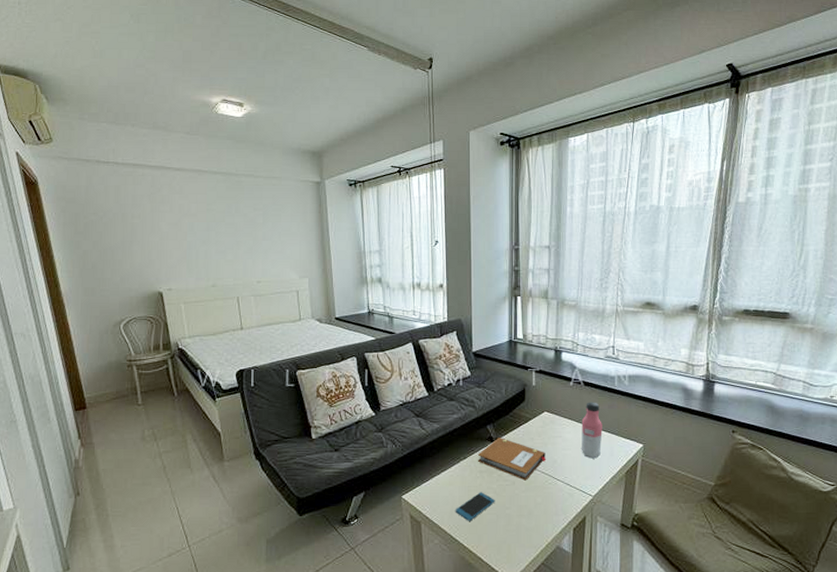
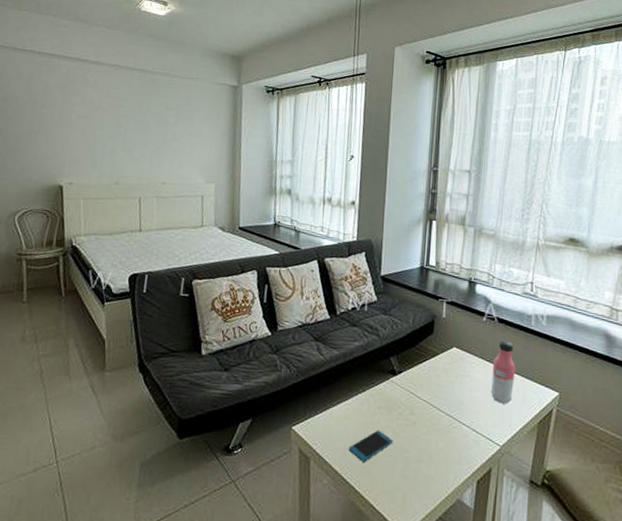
notebook: present [478,436,547,481] -> none [378,370,453,422]

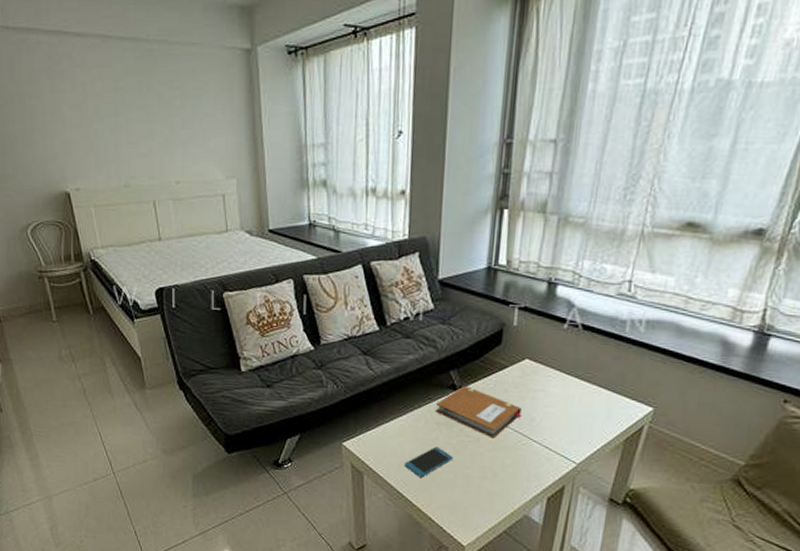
notebook: none [378,370,453,422] -> present [436,385,522,439]
water bottle: present [490,340,516,404] -> none [568,350,601,420]

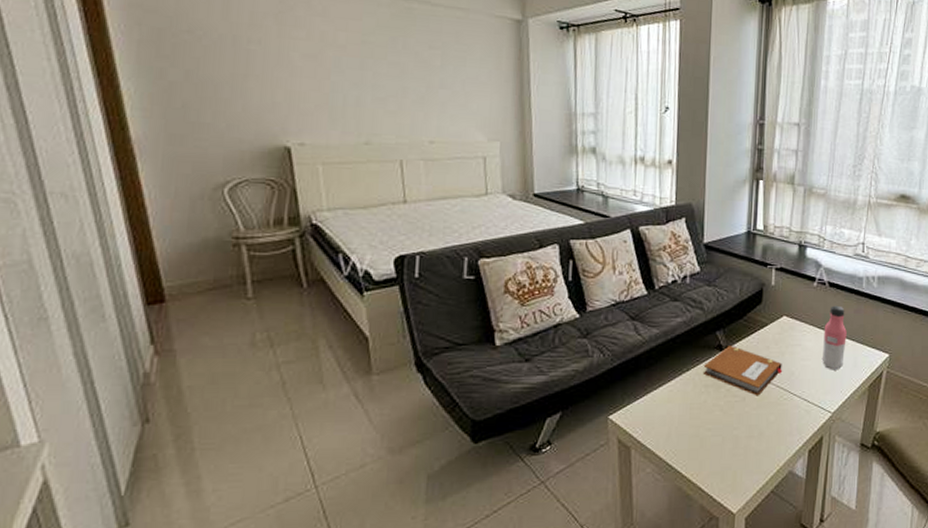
smartphone: present [404,446,453,478] -> none [673,410,721,445]
water bottle: none [568,350,601,420] -> present [821,305,847,370]

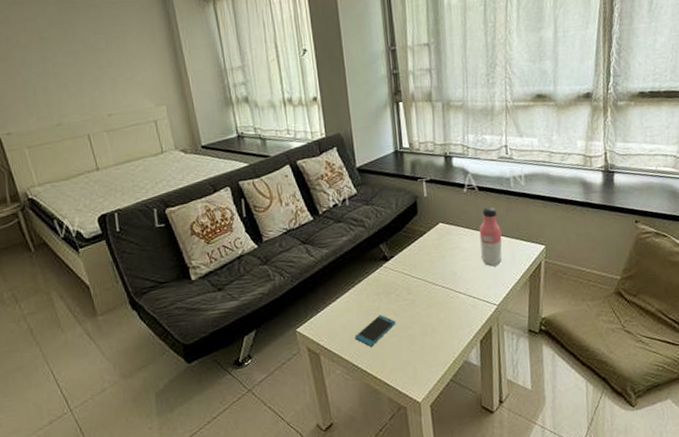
smartphone: none [673,410,721,445] -> present [354,315,396,347]
notebook: present [704,344,783,396] -> none [373,255,446,298]

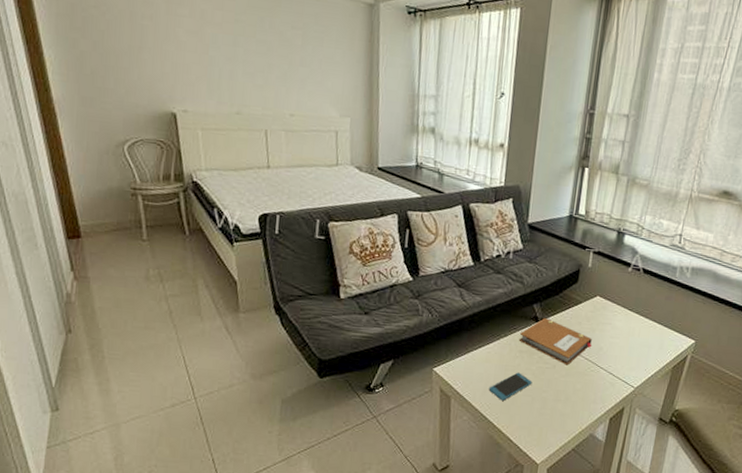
notebook: none [373,255,446,298] -> present [520,317,592,366]
water bottle: present [479,207,502,267] -> none [629,290,656,350]

